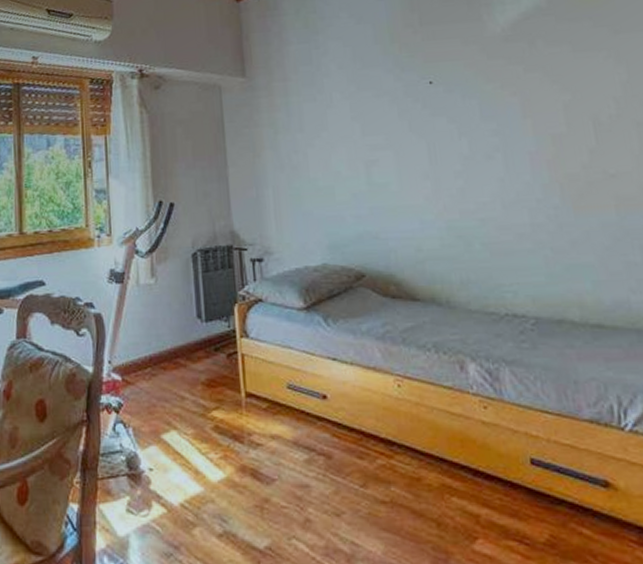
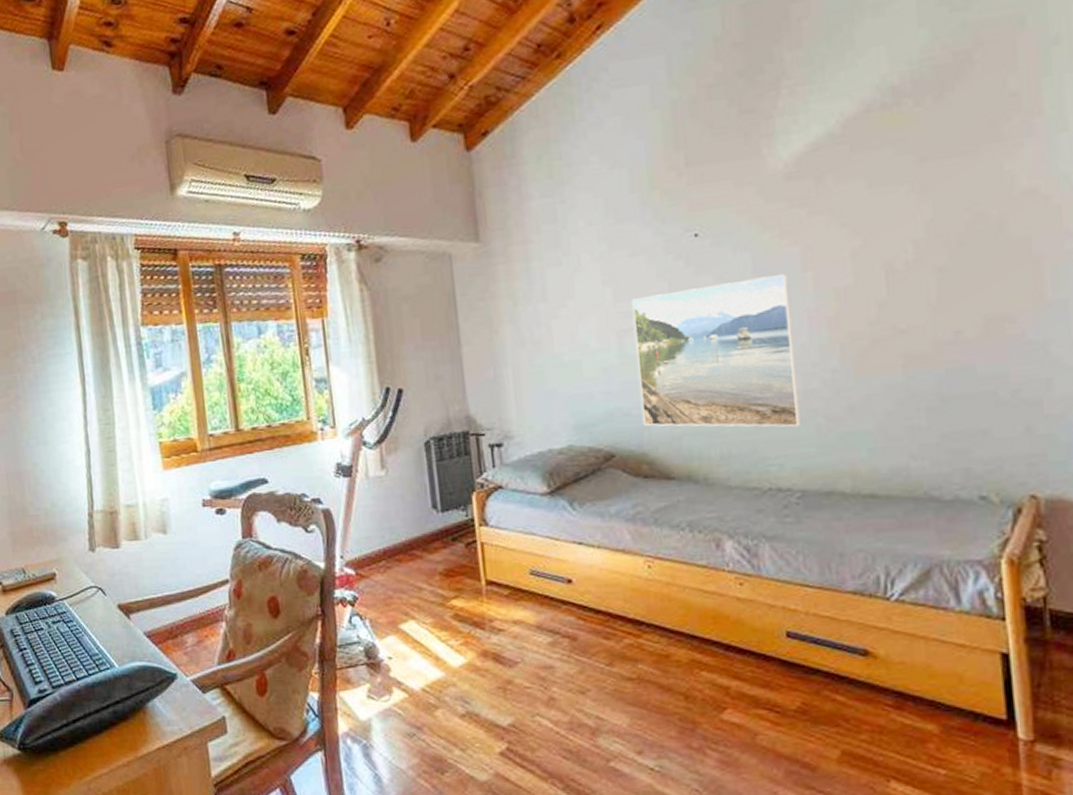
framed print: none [376,120,531,257] -> present [631,274,802,427]

